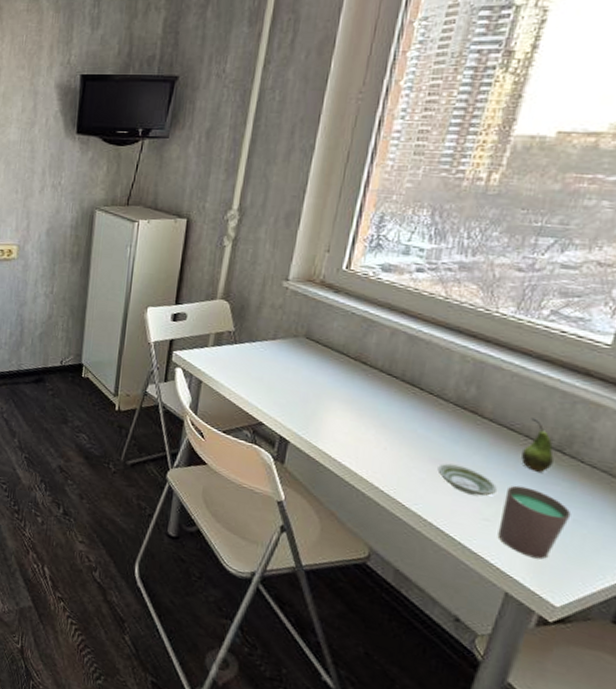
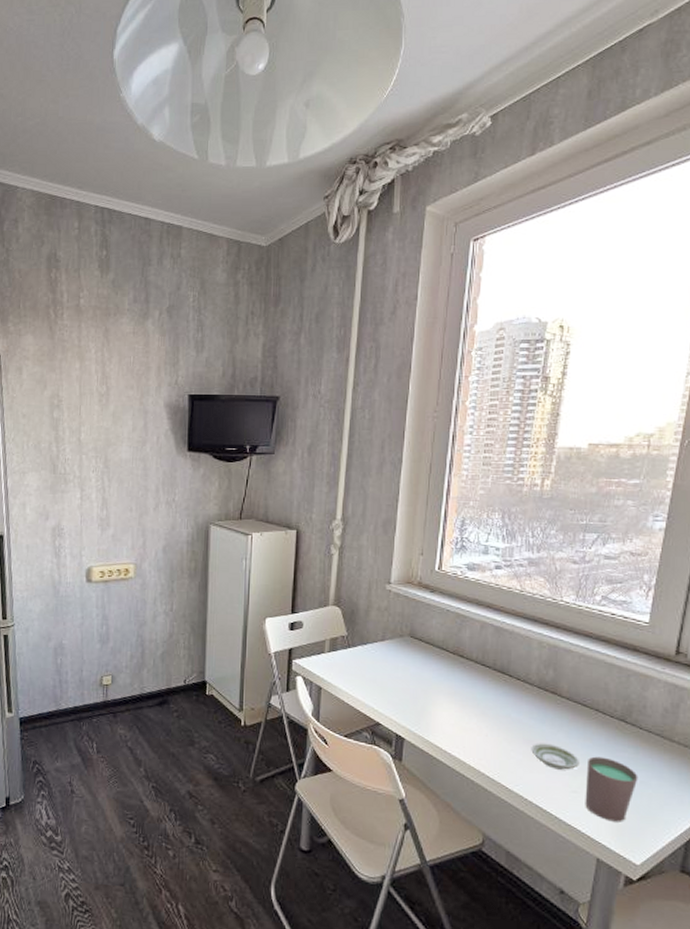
fruit: present [521,418,554,473] -> none [595,693,619,742]

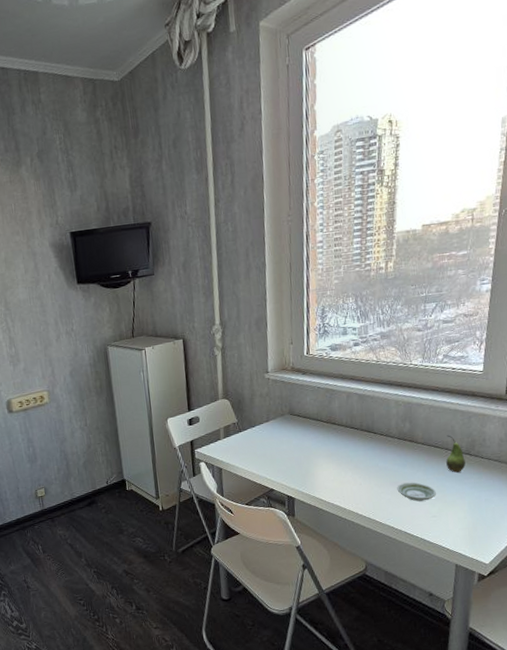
cup: present [585,756,638,822] -> none [442,485,483,535]
fruit: none [595,693,619,742] -> present [446,435,466,473]

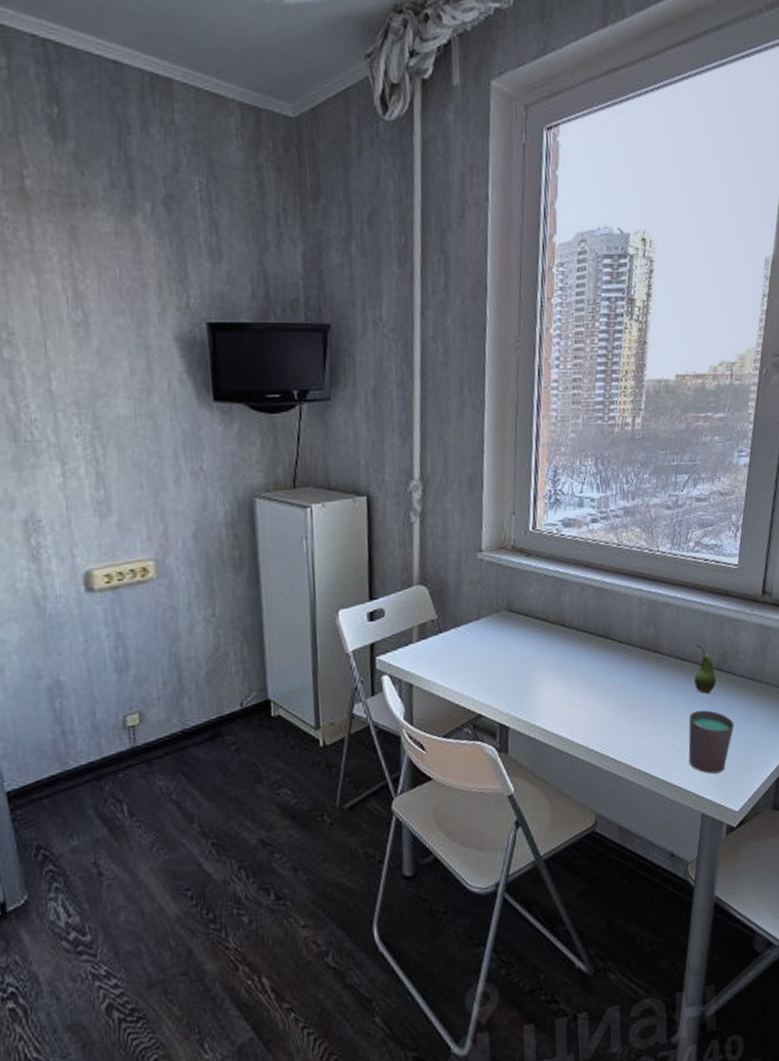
saucer: present [397,482,436,502] -> none [636,705,682,732]
cup: none [442,485,483,535] -> present [688,710,735,774]

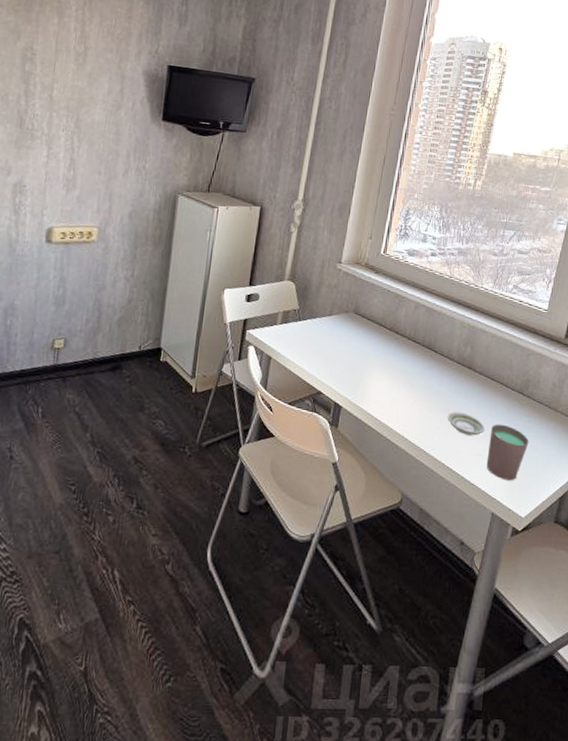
saucer: none [636,705,682,732] -> present [447,411,485,436]
fruit: present [695,644,716,694] -> none [499,369,518,411]

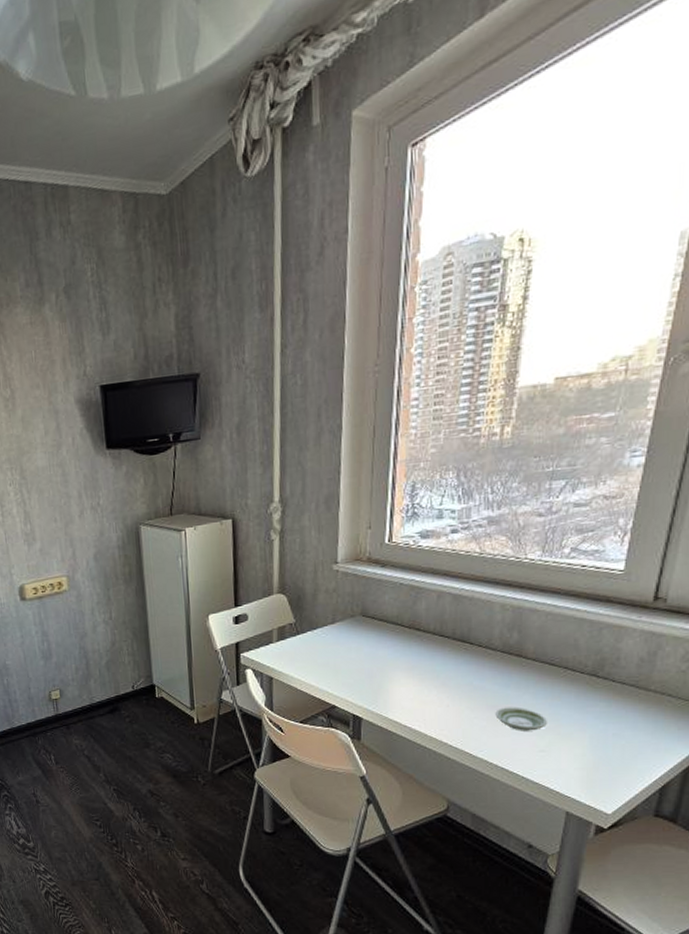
cup: present [486,424,529,481] -> none [553,714,611,776]

